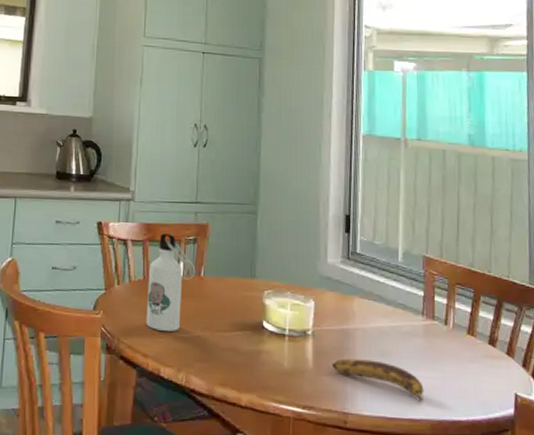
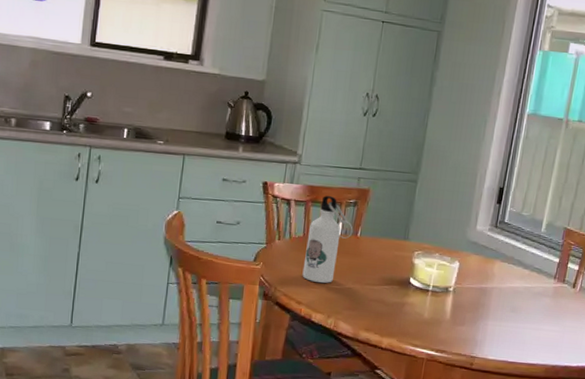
banana: present [331,358,424,402] -> none [466,312,545,350]

